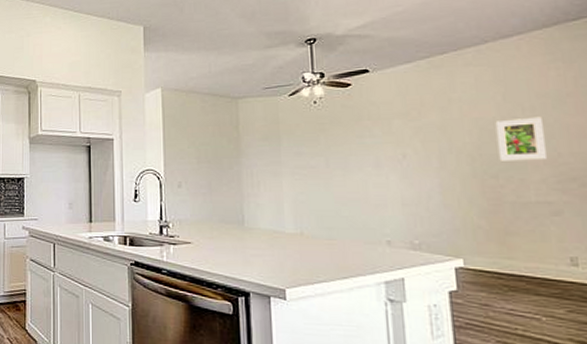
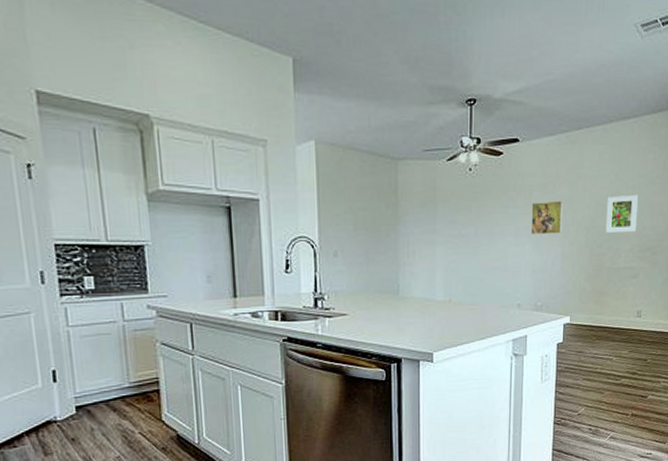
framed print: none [392,128,436,164] -> present [530,201,563,234]

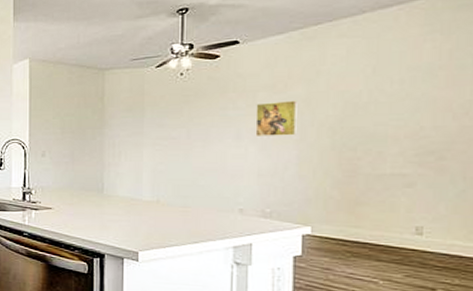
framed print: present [605,194,638,233] -> none [360,90,409,134]

